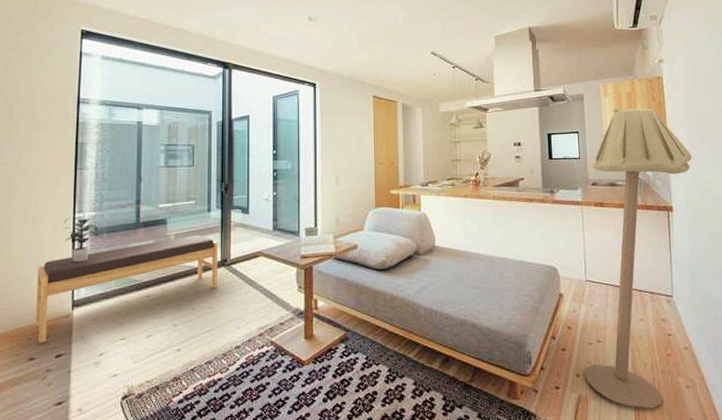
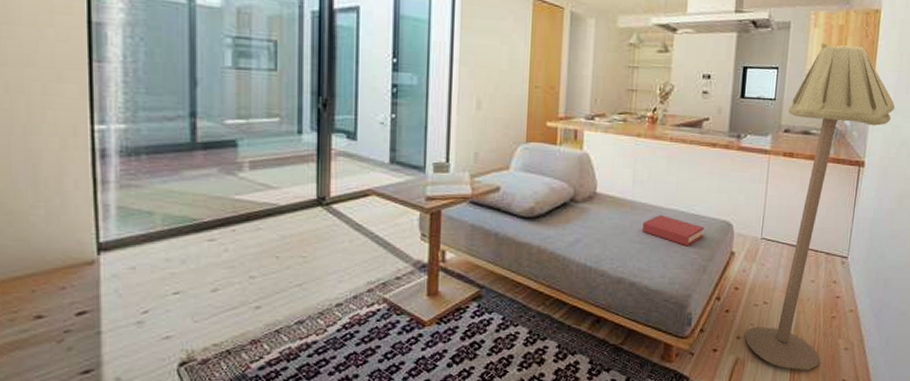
bench: present [35,235,218,343] -> none [38,164,312,297]
potted plant: present [63,218,100,262] -> none [75,130,136,191]
hardback book: none [478,262,532,290] -> present [643,214,704,247]

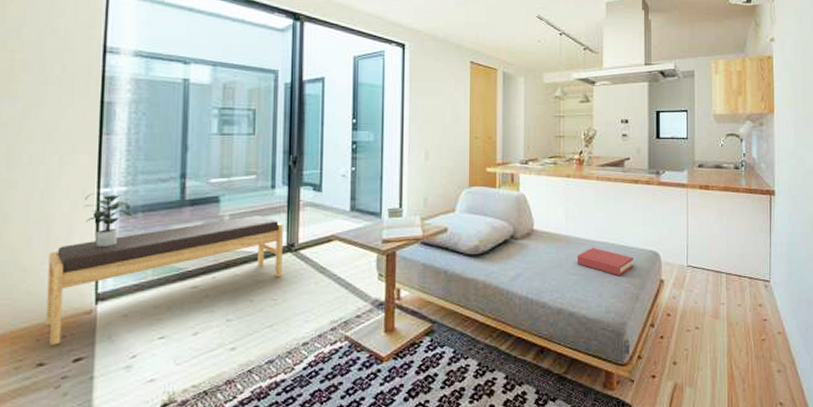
bench: none [38,164,312,297] -> present [46,216,283,345]
potted plant: none [75,130,136,191] -> present [83,193,133,247]
floor lamp: present [745,41,895,371] -> none [682,86,797,395]

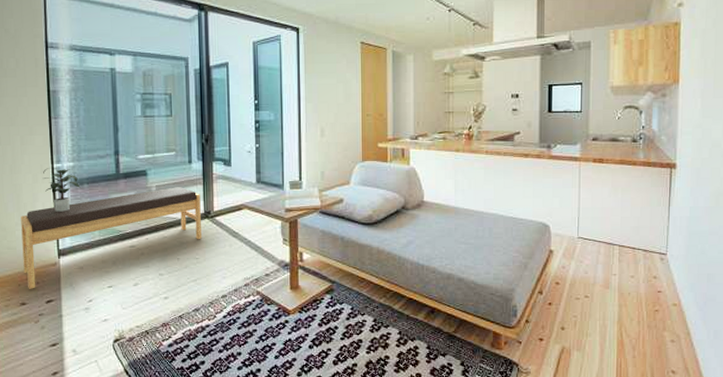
hardback book: present [578,247,634,277] -> none [467,218,523,246]

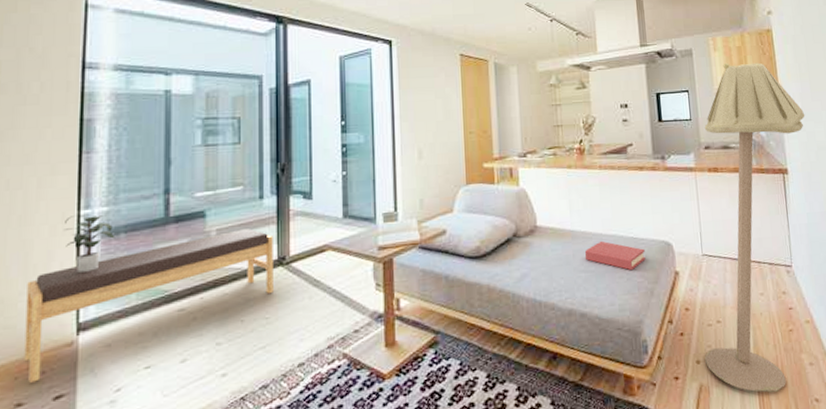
hardback book: none [467,218,523,246] -> present [585,240,646,271]
floor lamp: none [570,56,704,360] -> present [704,62,805,393]

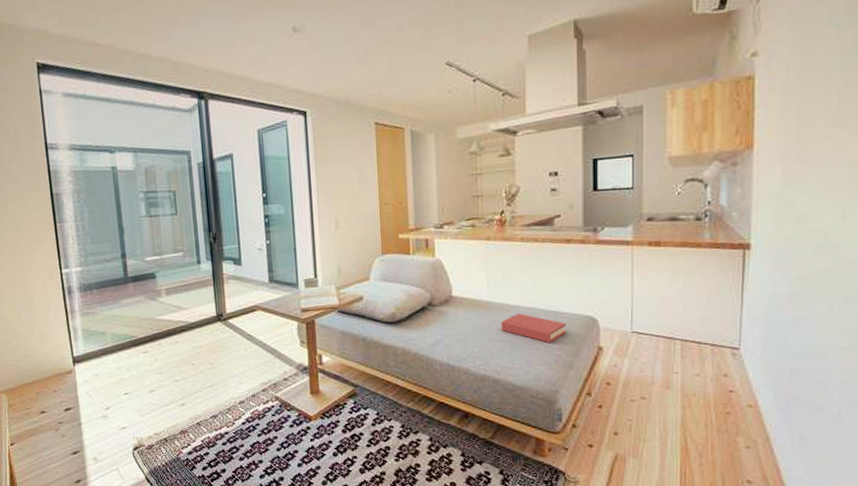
bench: present [24,228,273,383] -> none [34,289,215,397]
potted plant: present [63,215,116,273] -> none [52,273,90,319]
floor lamp: present [704,62,805,393] -> none [624,119,785,469]

